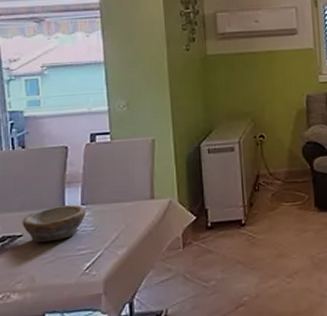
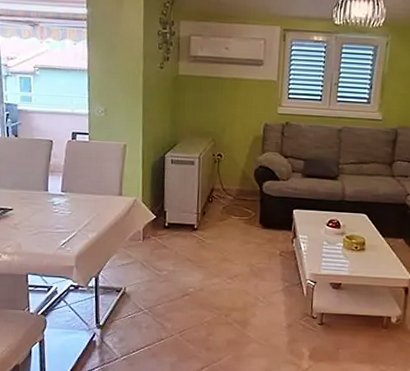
bowl: present [22,205,87,242] -> none [13,190,65,218]

